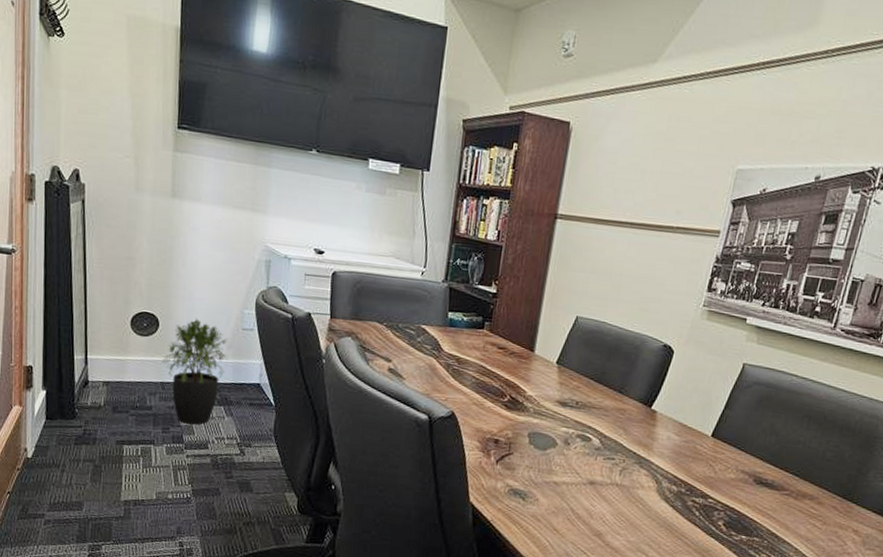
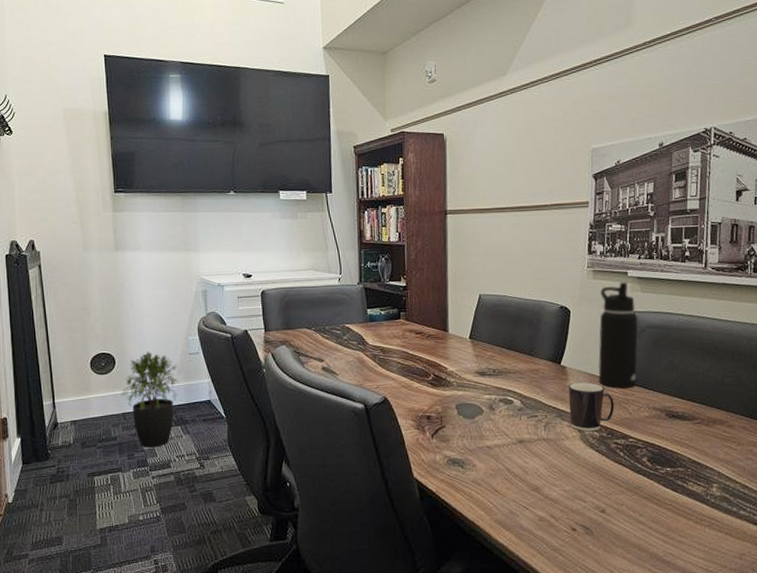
mug: none [648,429,701,485] -> present [568,382,615,432]
water bottle: none [688,328,748,446] -> present [598,281,638,388]

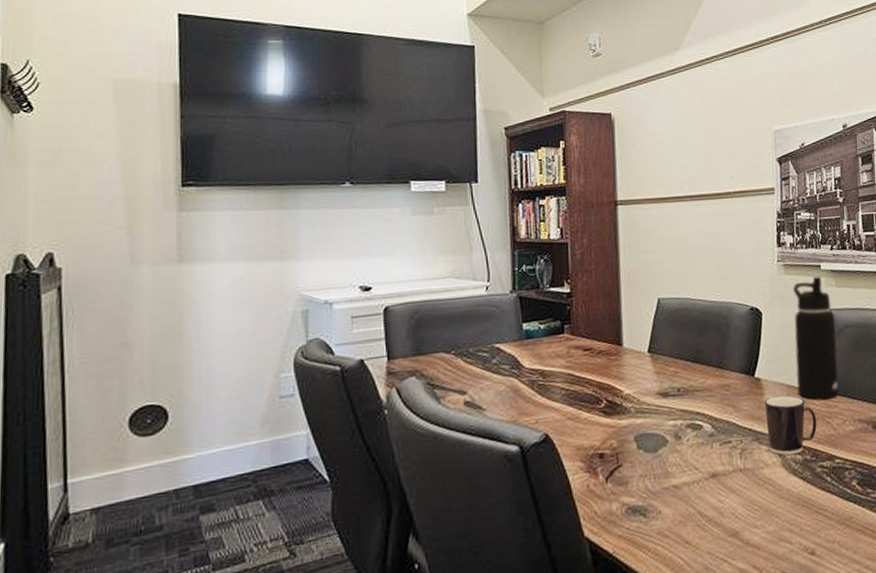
potted plant: present [121,351,180,448] -> none [173,397,264,537]

